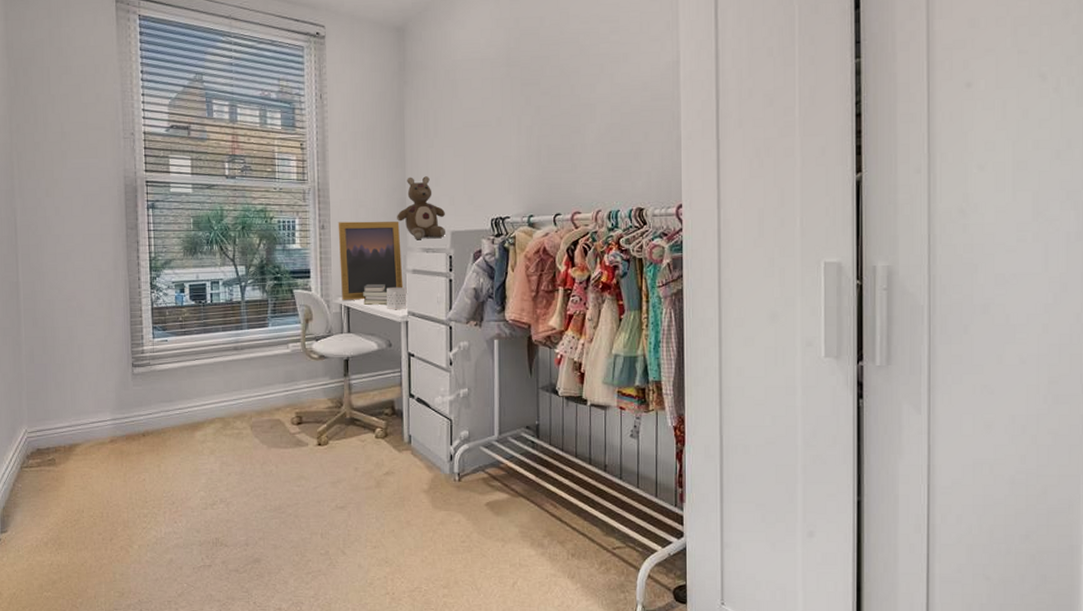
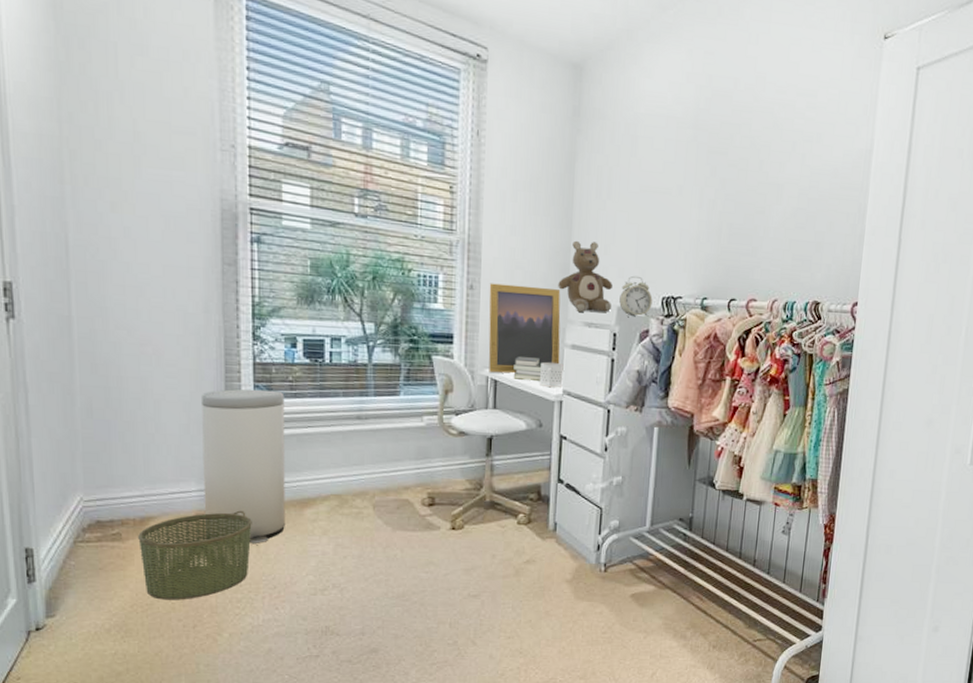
basket: none [68,435,154,516] -> present [138,510,252,600]
pedal bin: none [112,330,180,465] -> present [200,389,285,545]
alarm clock: none [452,202,483,239] -> present [619,275,653,317]

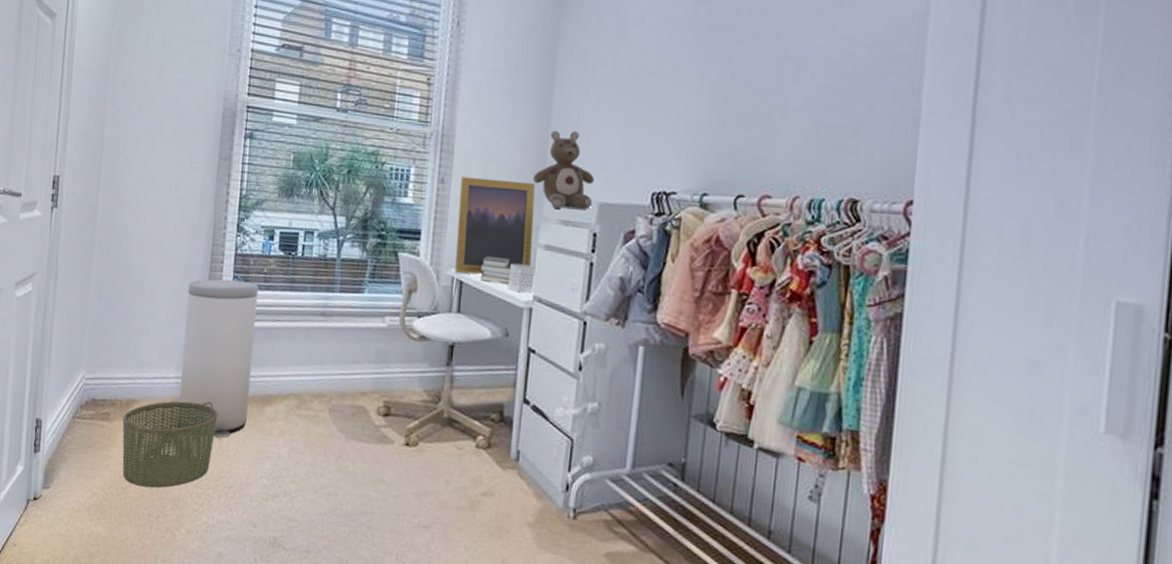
alarm clock: present [619,275,653,317] -> none [601,168,641,215]

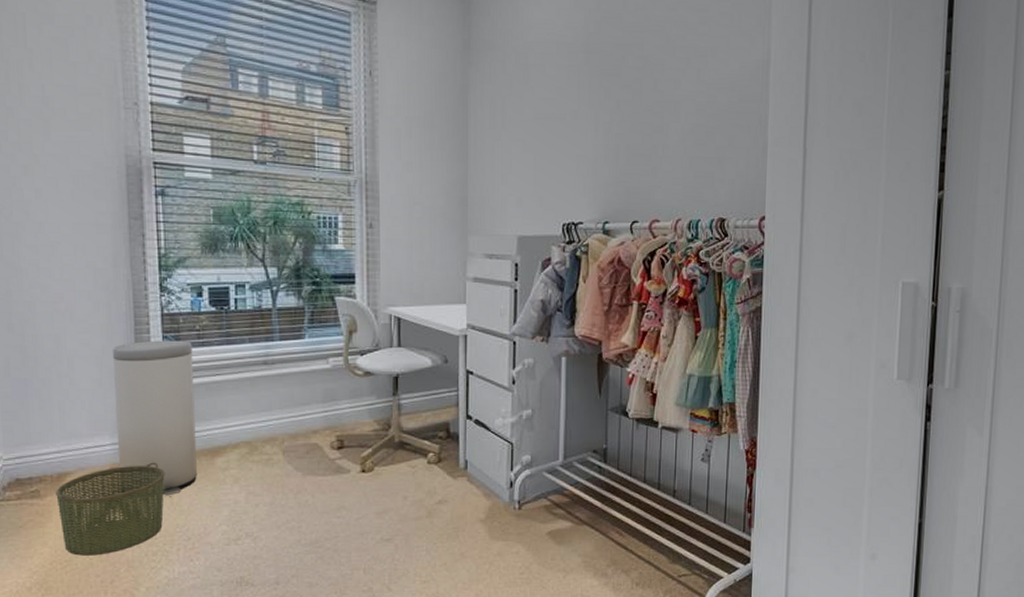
picture frame: present [455,176,536,275] -> none [388,220,462,310]
books: present [480,255,512,284] -> none [416,292,445,316]
mug: present [507,263,536,294] -> none [442,296,466,323]
stuffed bear: present [533,130,595,210] -> none [457,172,513,245]

